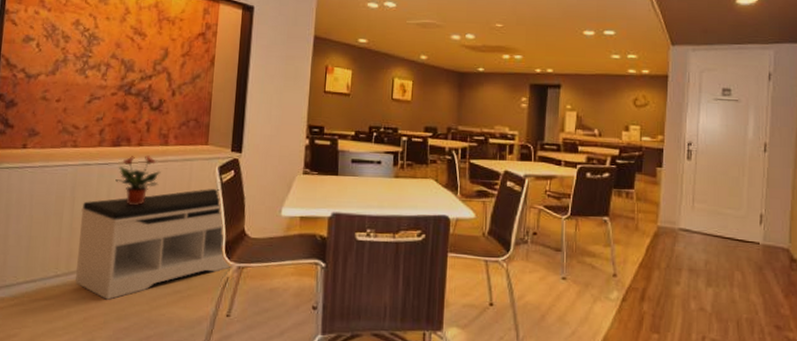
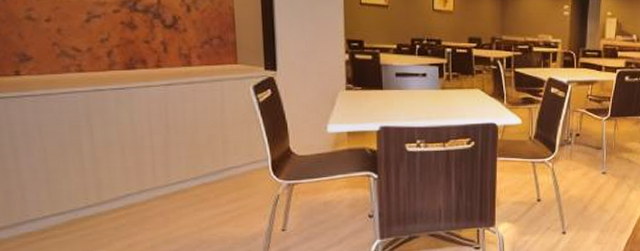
bench: present [75,189,247,300] -> none [102,109,289,225]
potted plant: present [115,155,161,205] -> none [136,78,188,130]

